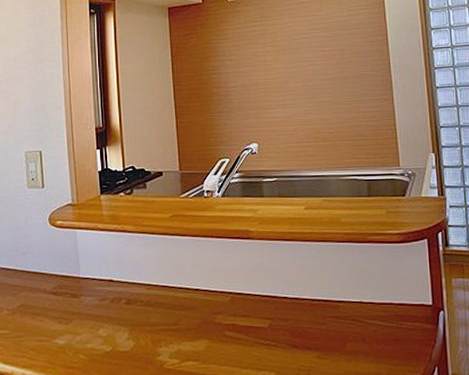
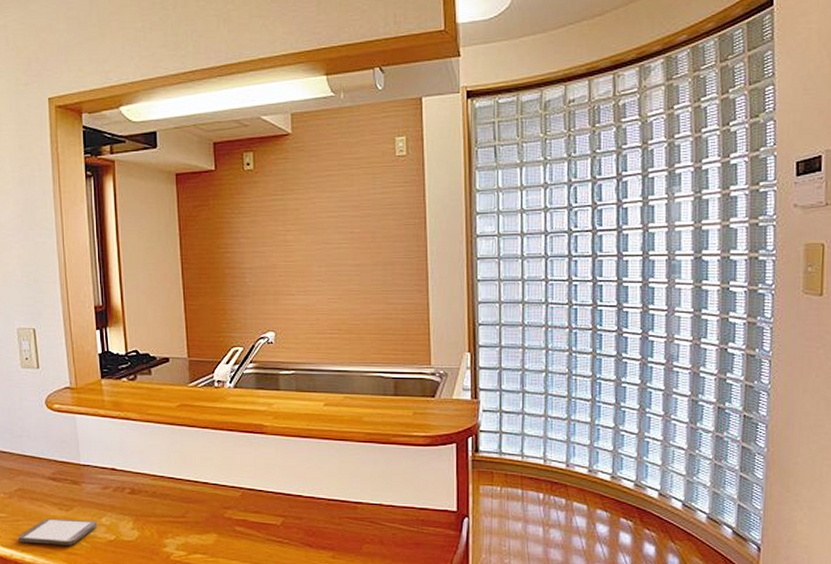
smartphone: none [18,332,95,359] -> present [17,518,98,545]

